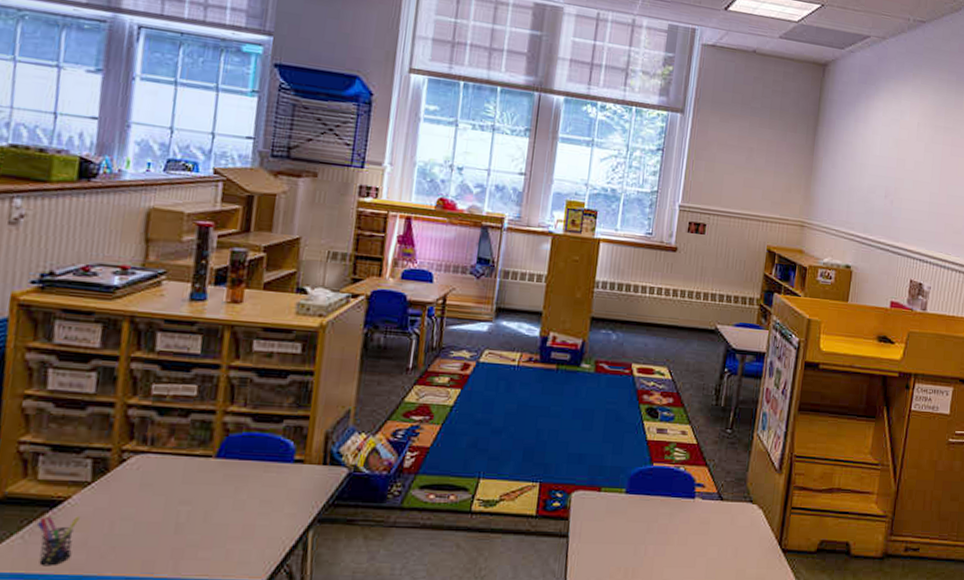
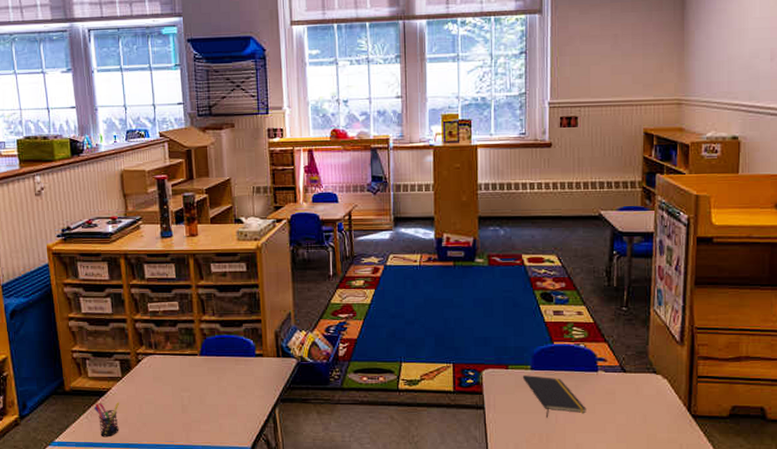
notepad: none [614,500,679,549] -> present [522,375,587,418]

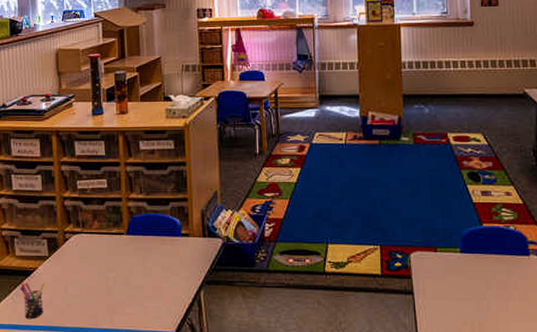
notepad: present [522,375,587,418] -> none [451,259,520,304]

